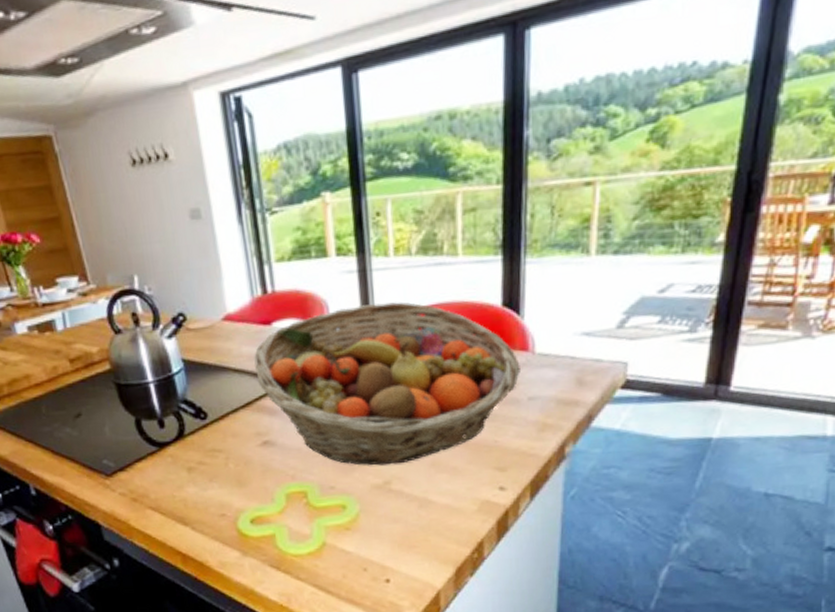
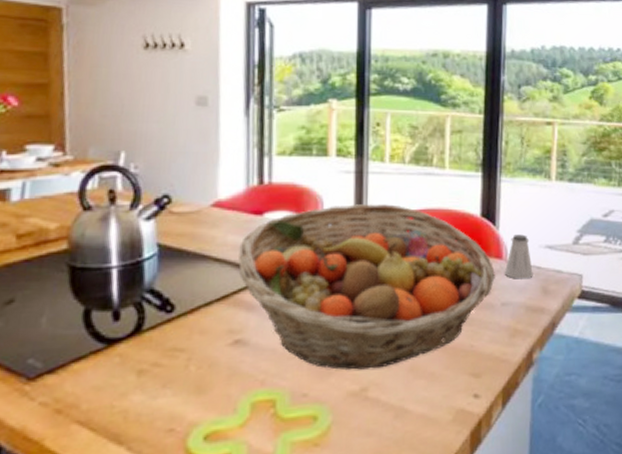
saltshaker: none [531,322,566,372] -> present [504,234,533,279]

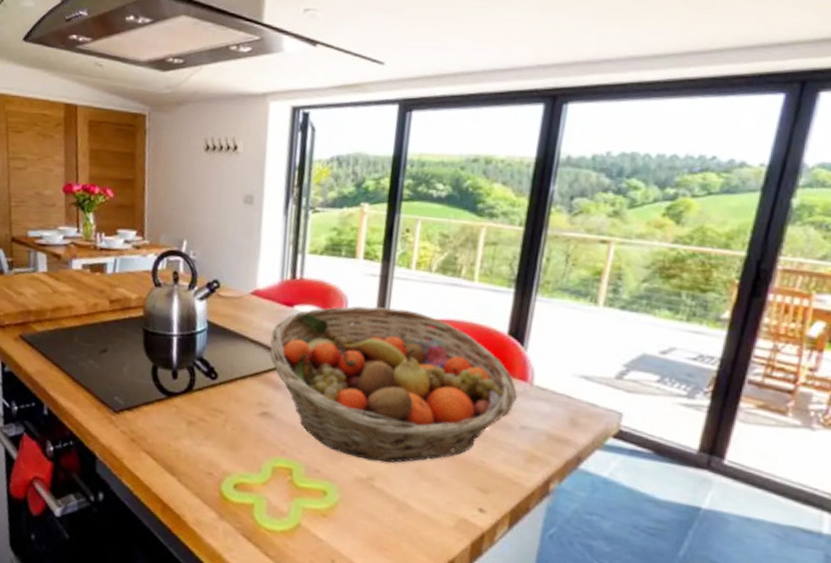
saltshaker: present [504,234,533,279] -> none [527,358,562,407]

